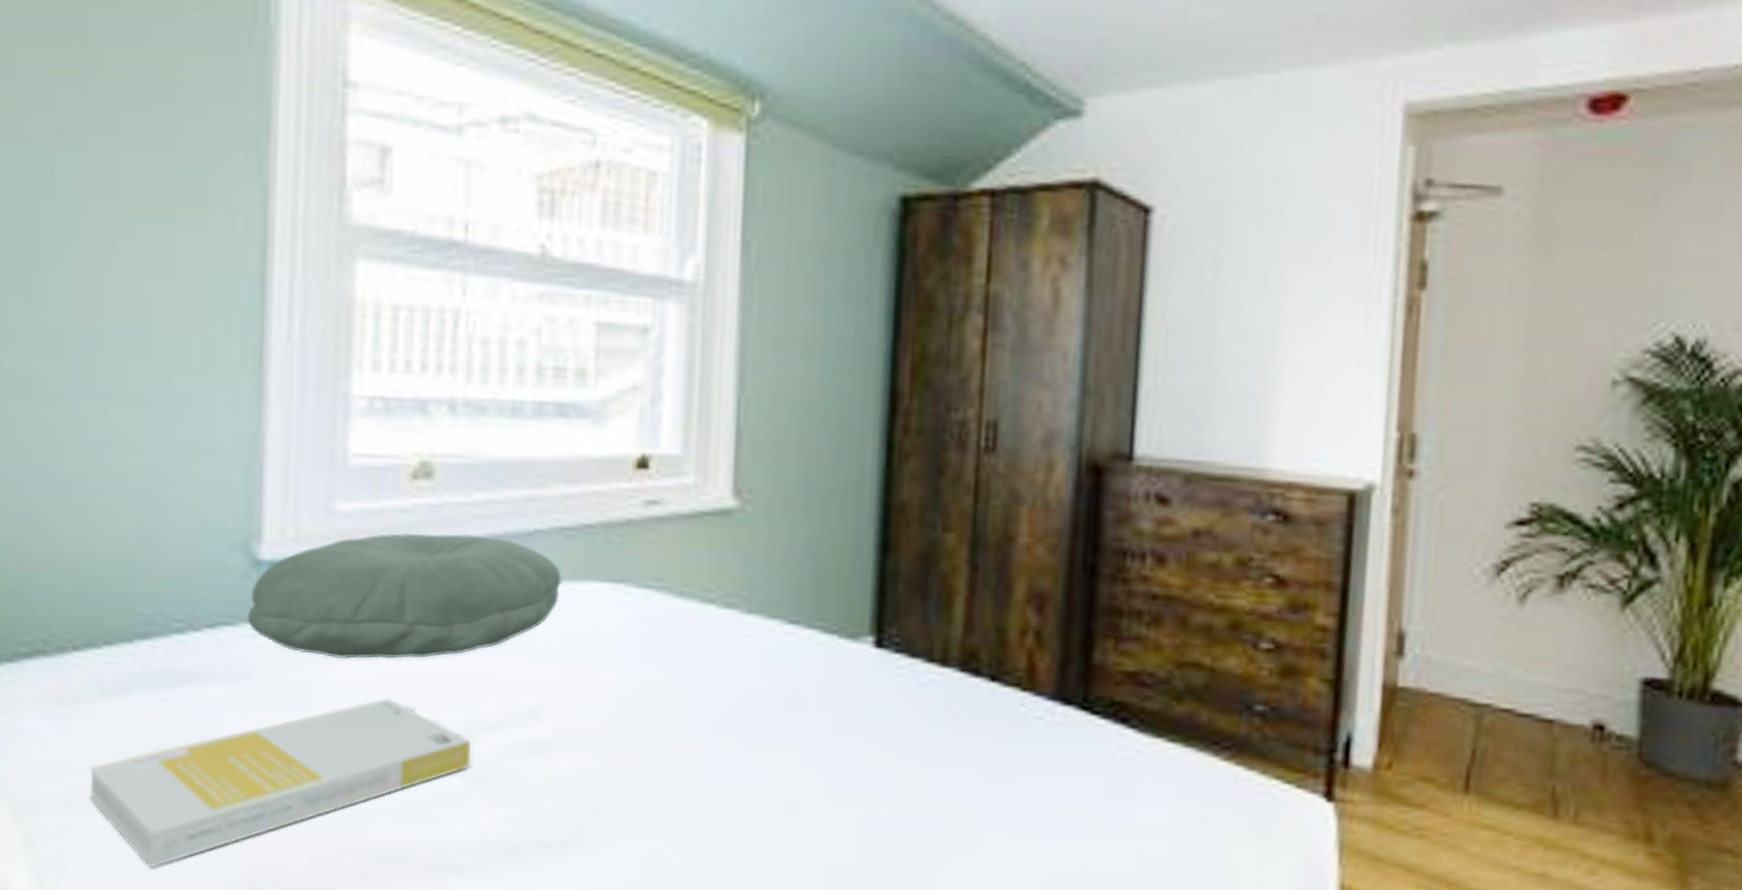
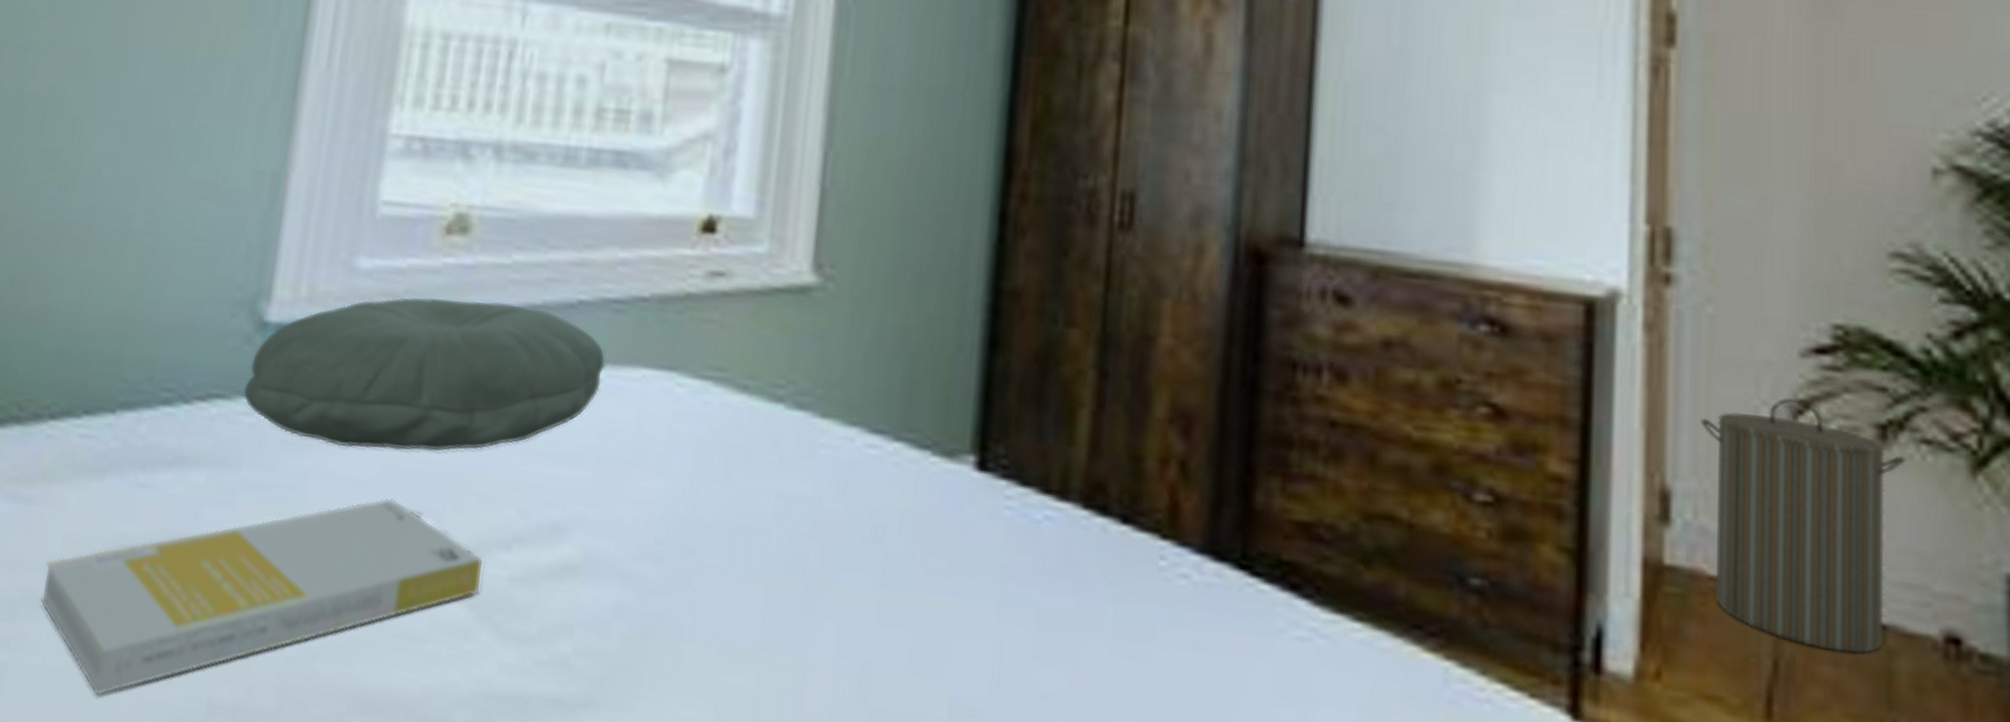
laundry hamper: none [1430,559,1576,741] -> present [1701,397,1906,653]

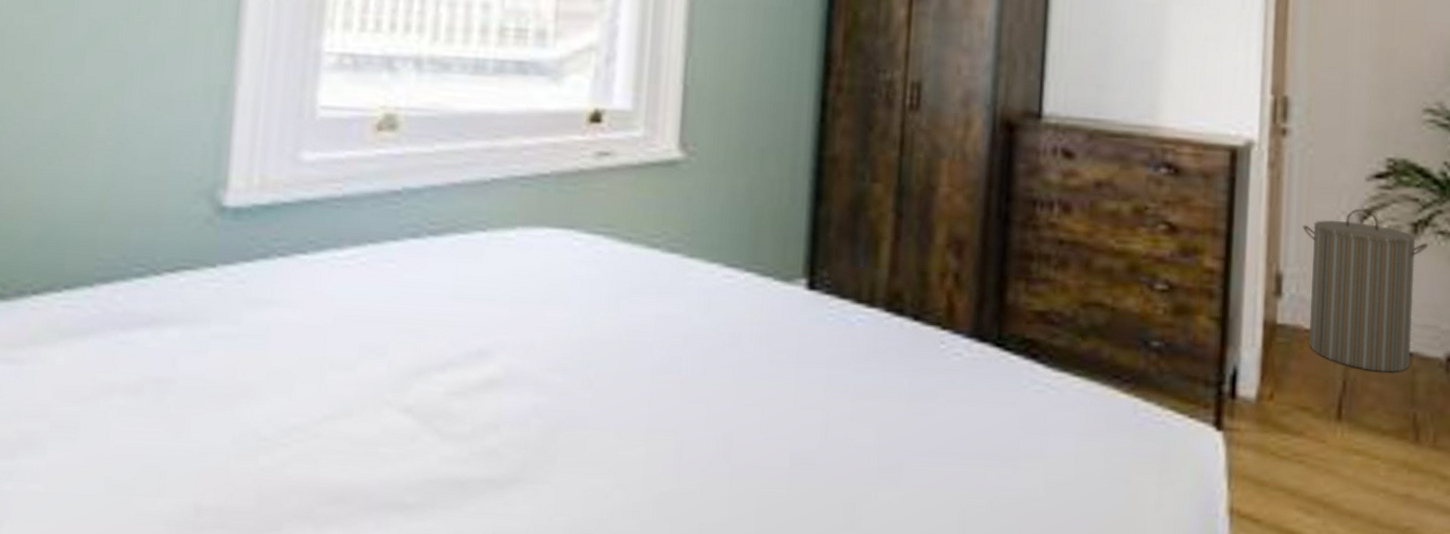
book: present [40,497,482,696] -> none [37,339,422,510]
pillow: present [243,297,605,451] -> none [208,181,516,302]

